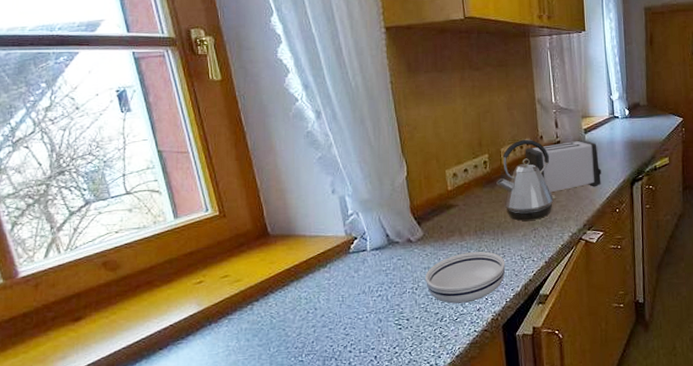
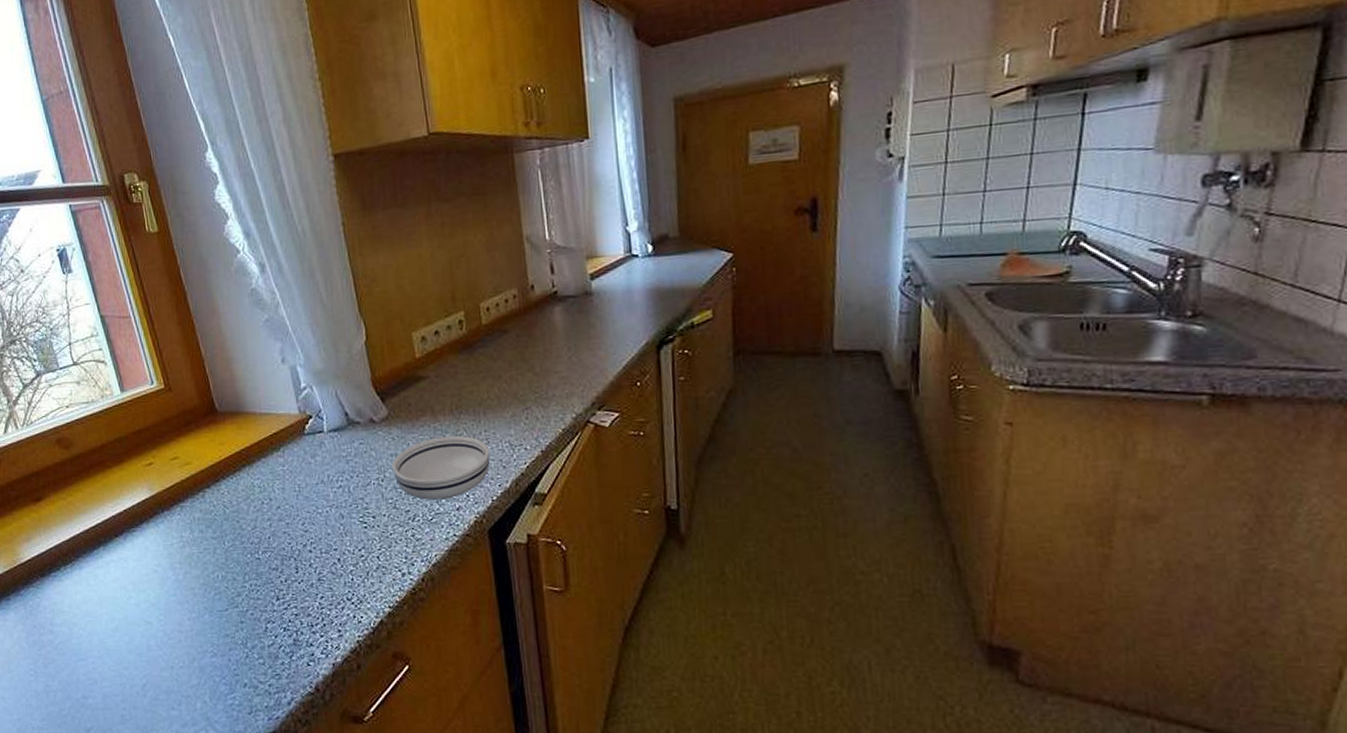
kettle: present [496,139,556,222] -> none [476,290,554,398]
toaster: present [525,140,602,193] -> none [511,289,616,361]

